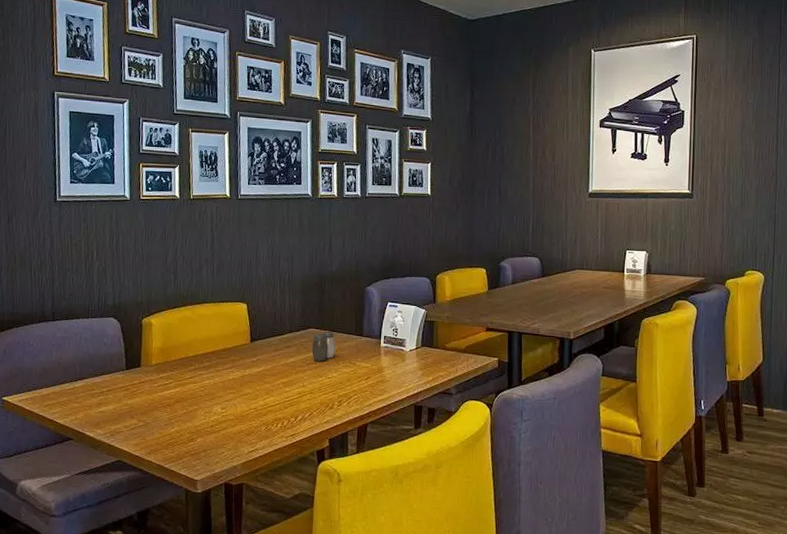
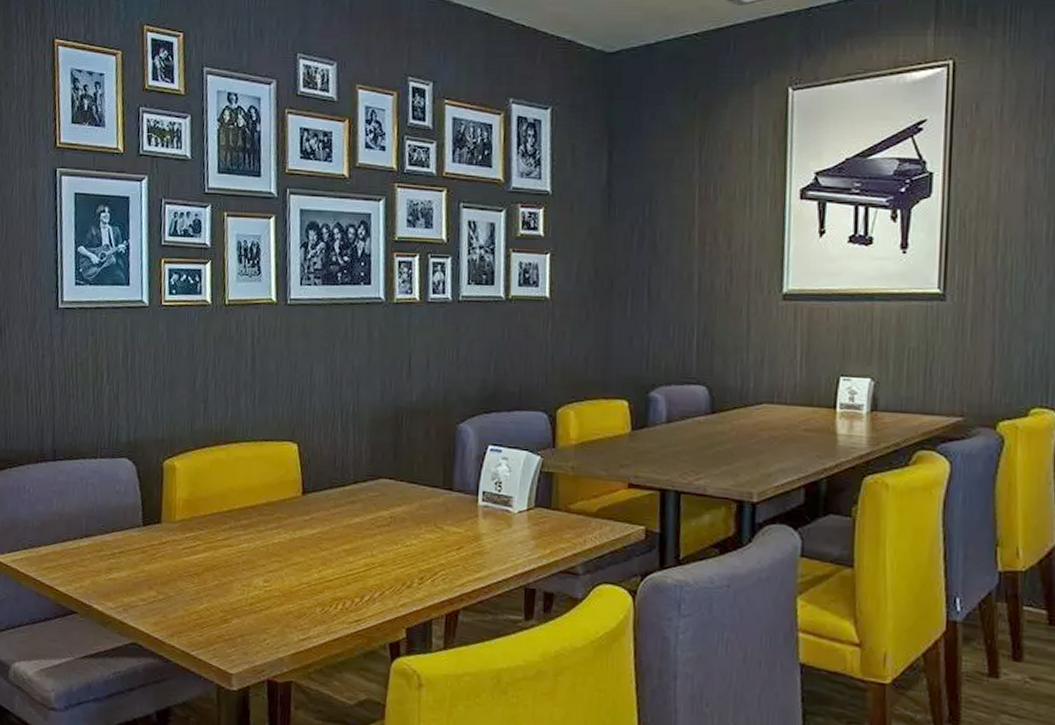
salt and pepper shaker: present [312,331,336,361] -> none [384,482,416,523]

